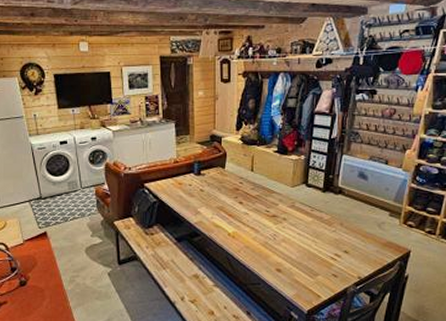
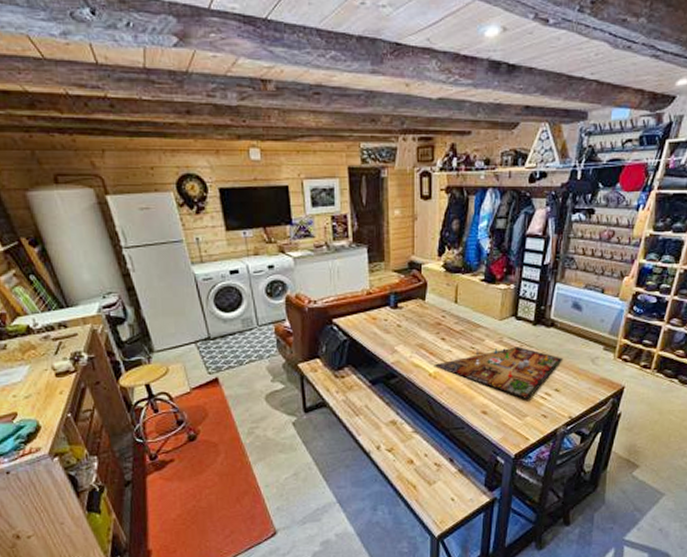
gameboard: none [232,206,352,260] -> present [434,342,564,400]

